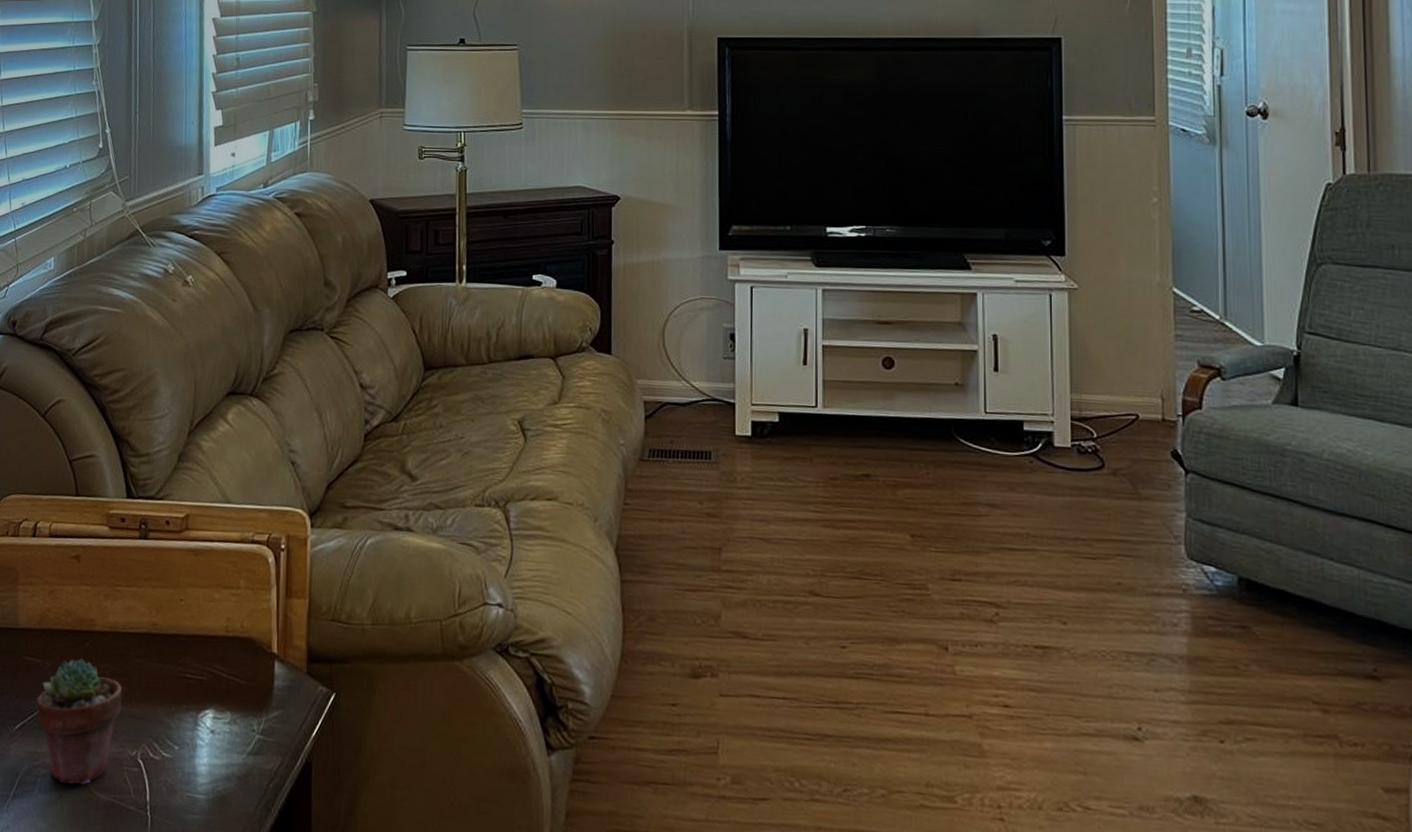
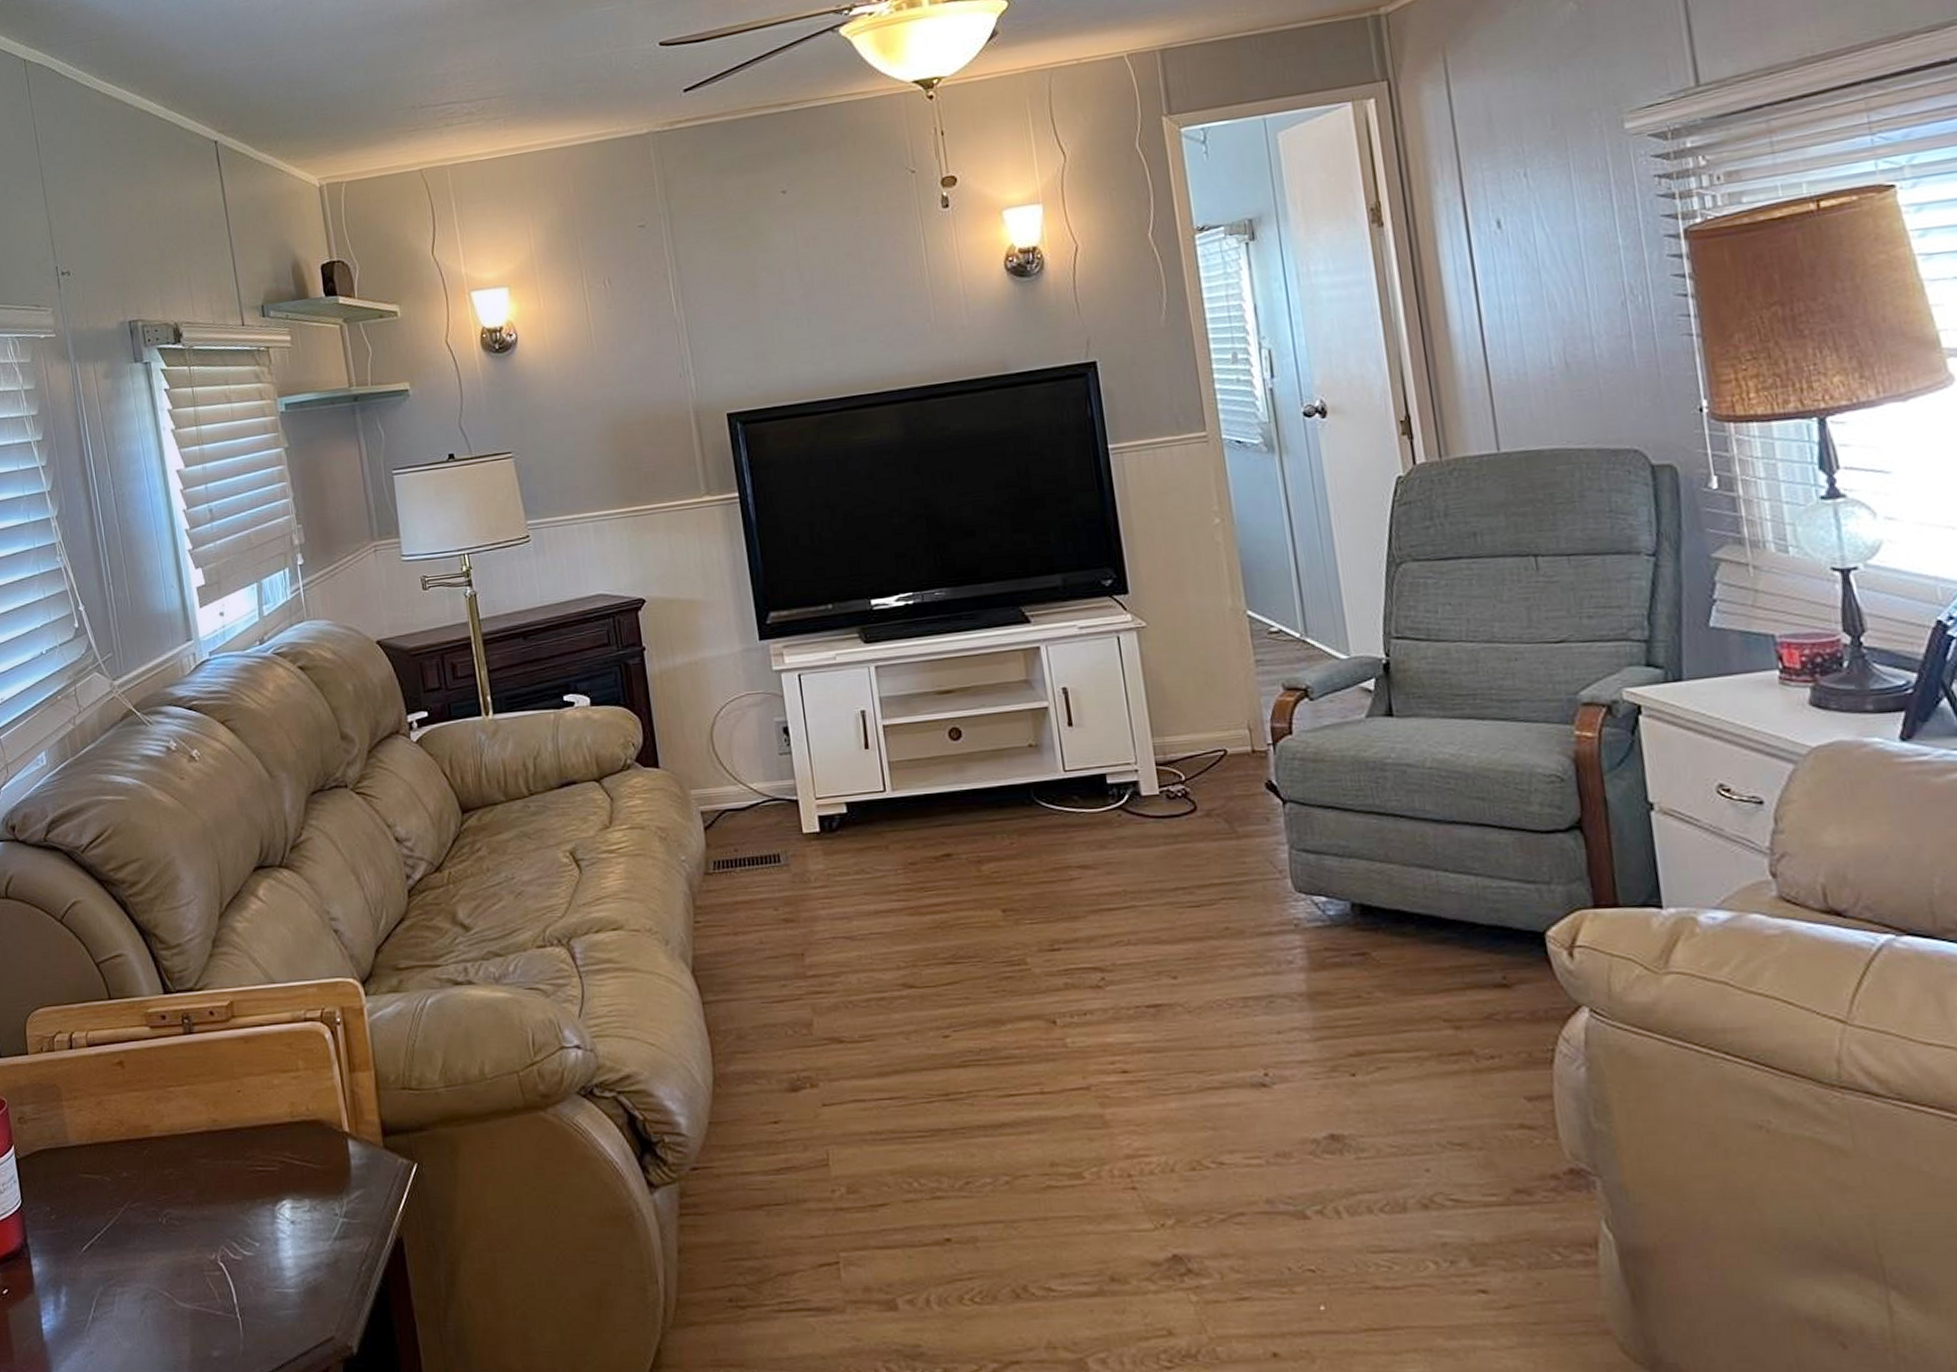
potted succulent: present [36,659,123,786] -> none [101,1168,193,1298]

